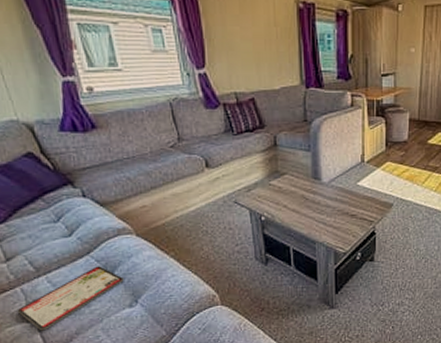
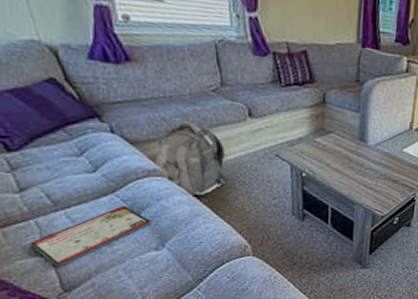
backpack: none [123,178,190,250] -> present [155,120,226,196]

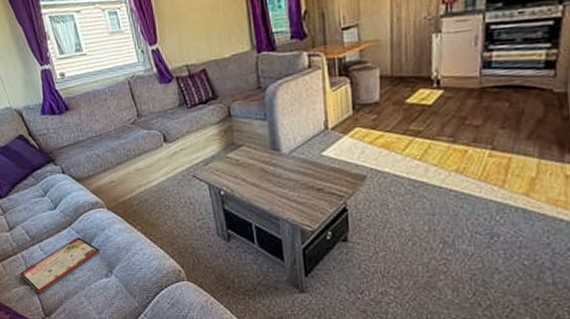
backpack: present [155,120,226,196] -> none [95,154,154,223]

